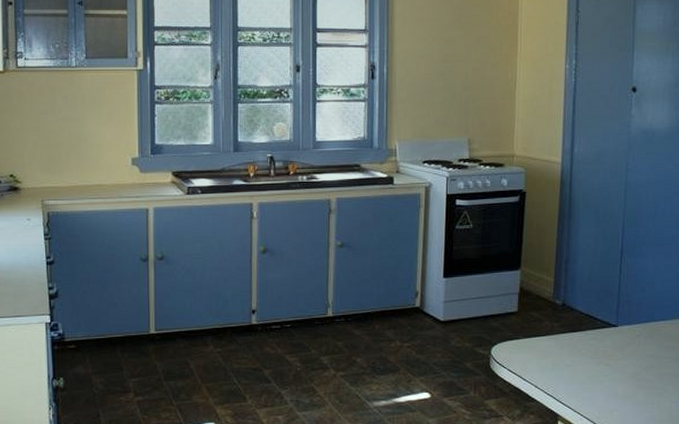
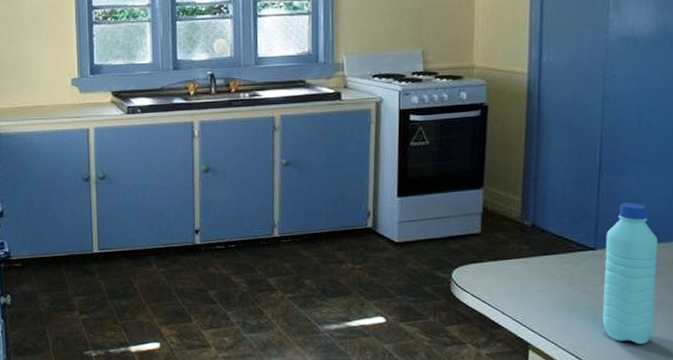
water bottle: none [621,283,669,413] -> present [602,203,657,344]

